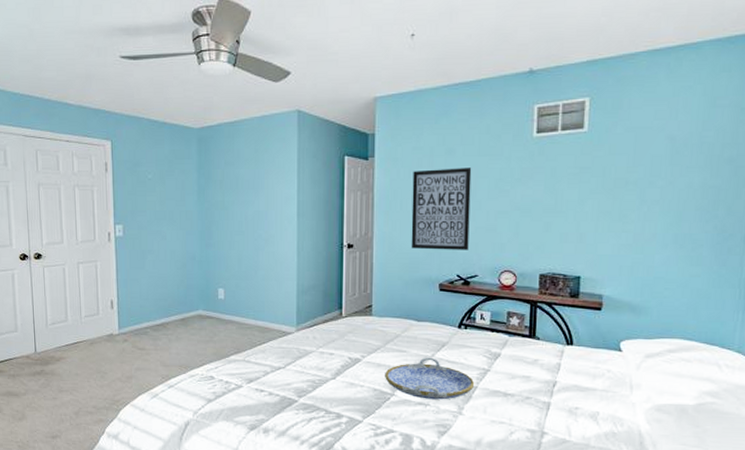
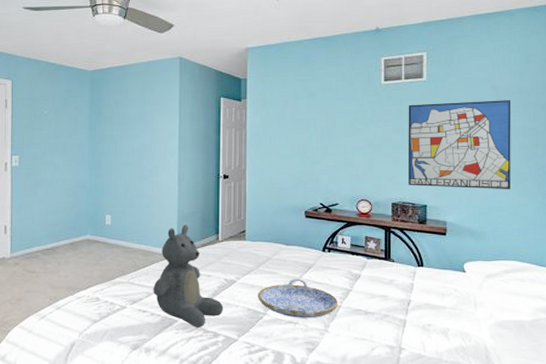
teddy bear: none [271,299,348,408] -> present [153,225,224,328]
wall art: present [411,168,472,250] -> none [279,109,331,181]
wall art: none [560,153,690,258] -> present [407,100,511,189]

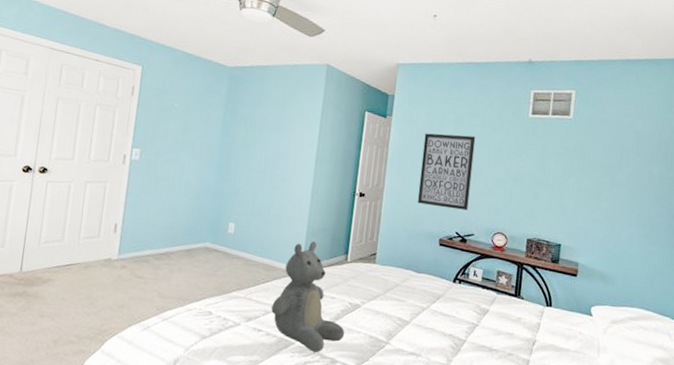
serving tray: present [258,278,339,318] -> none [381,308,464,352]
wall art: none [279,109,331,181] -> present [417,133,476,211]
wall art: present [407,100,511,189] -> none [545,141,651,236]

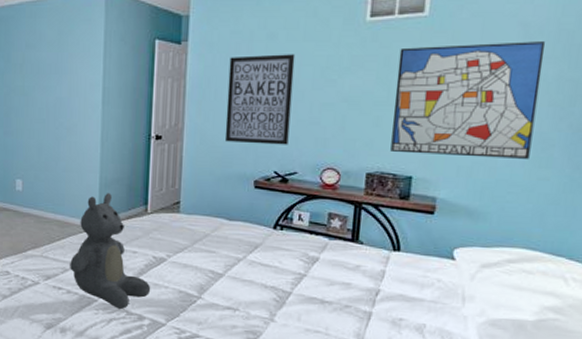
wall art: none [545,141,651,236] -> present [390,41,546,159]

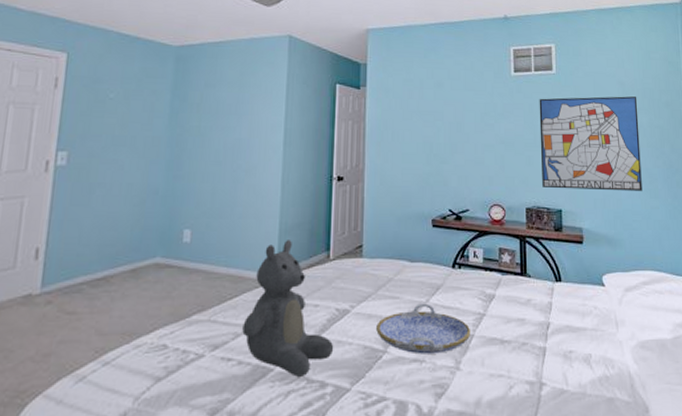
serving tray: none [191,259,289,305] -> present [376,303,471,354]
wall art: present [224,54,296,145] -> none [403,100,459,184]

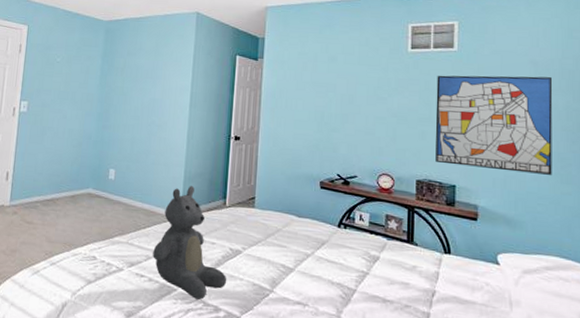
serving tray: present [376,303,471,354] -> none [264,254,354,301]

